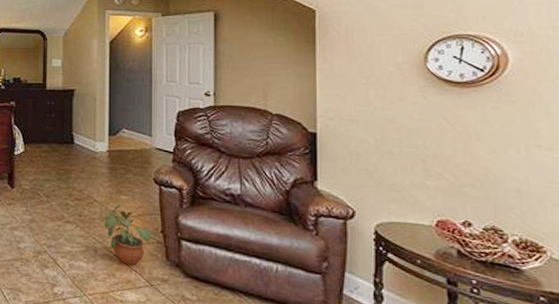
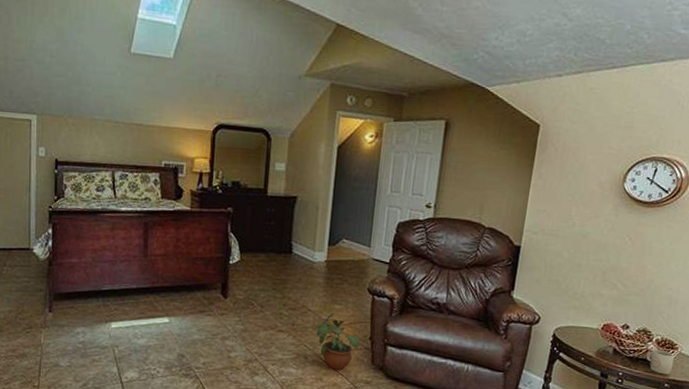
mug: none [503,252,546,286] -> present [645,349,675,375]

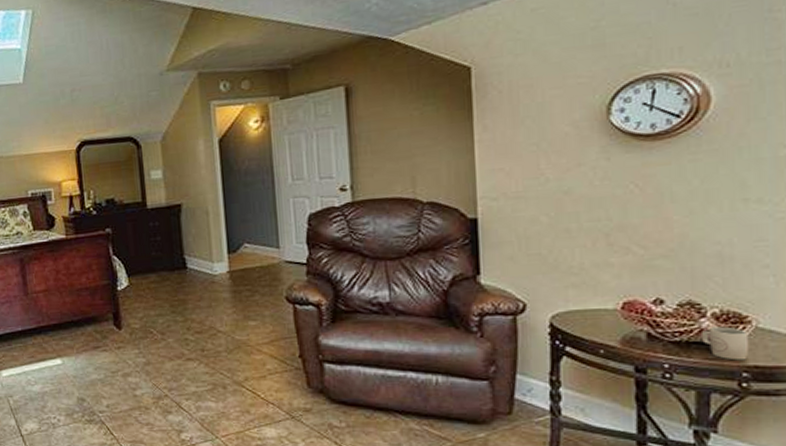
potted plant: present [314,312,360,371] -> none [228,330,289,399]

